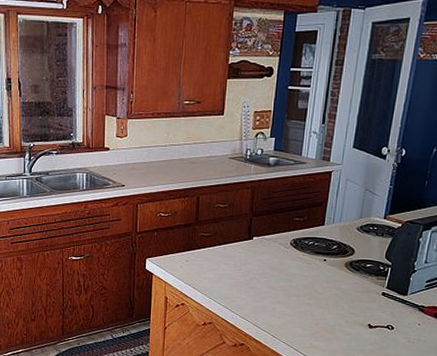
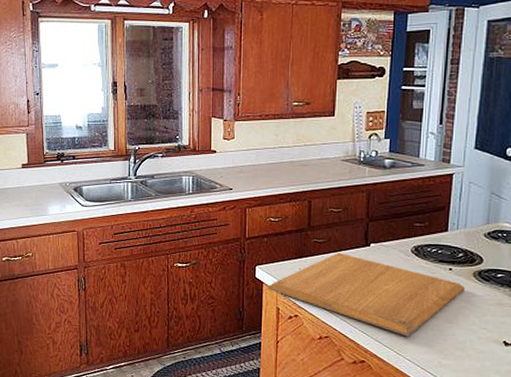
chopping board: none [157,246,337,322] -> present [268,253,464,337]

